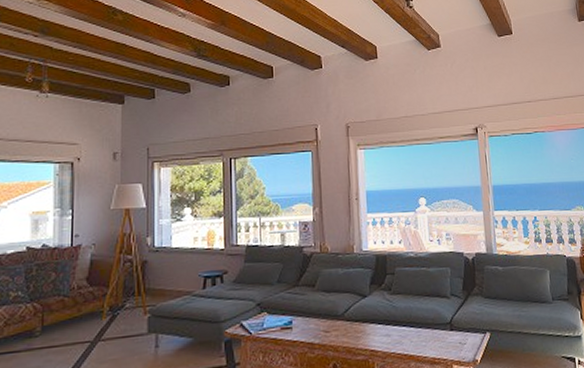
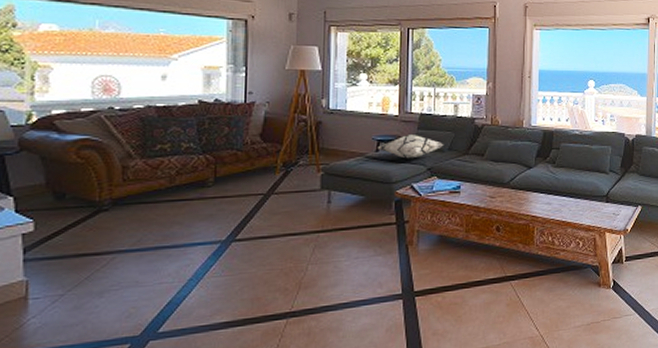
decorative pillow: none [205,268,273,295] -> present [378,135,444,159]

